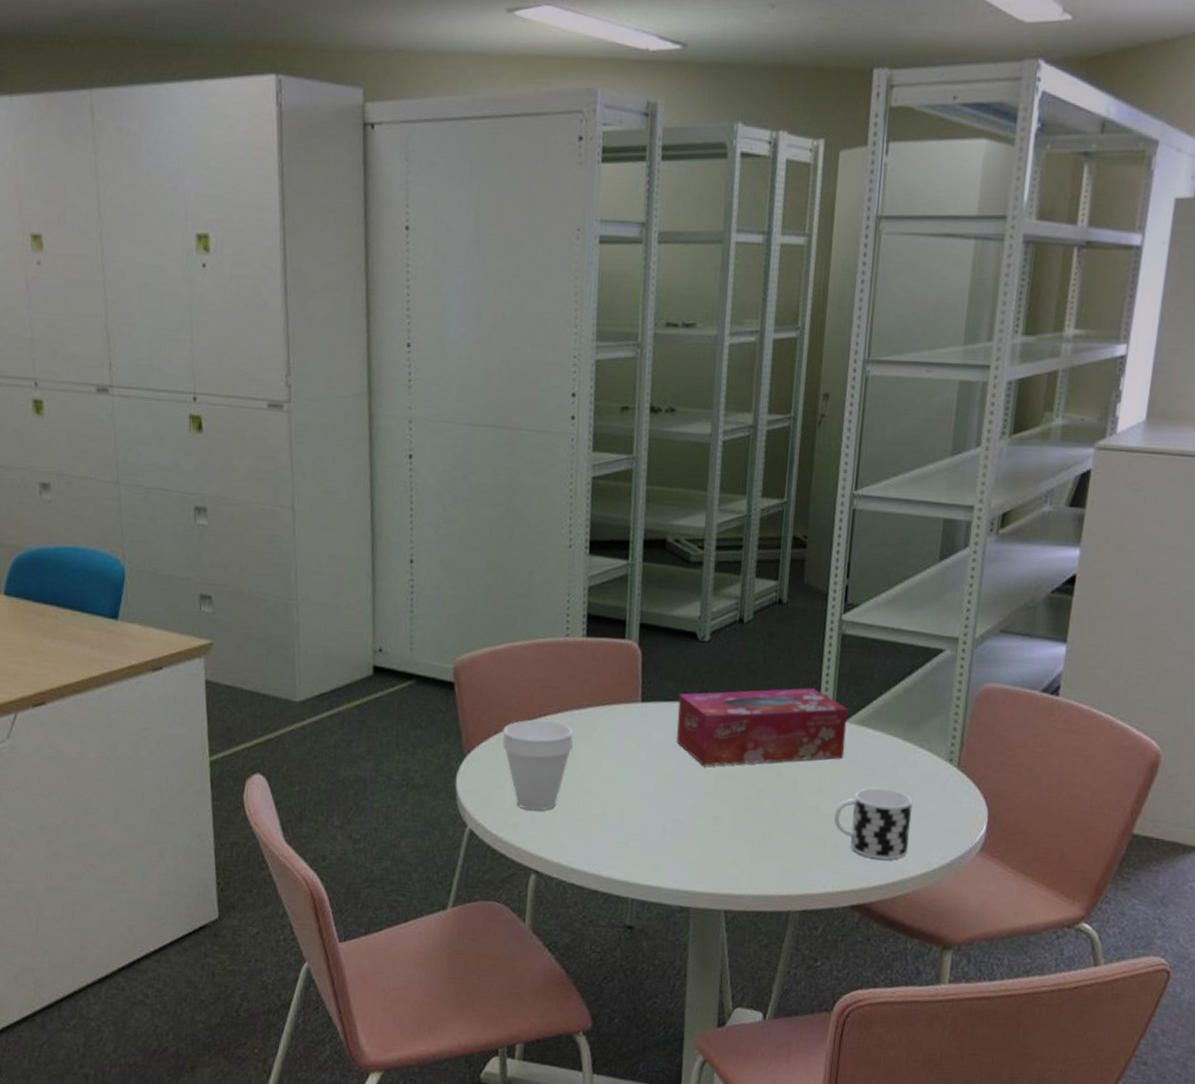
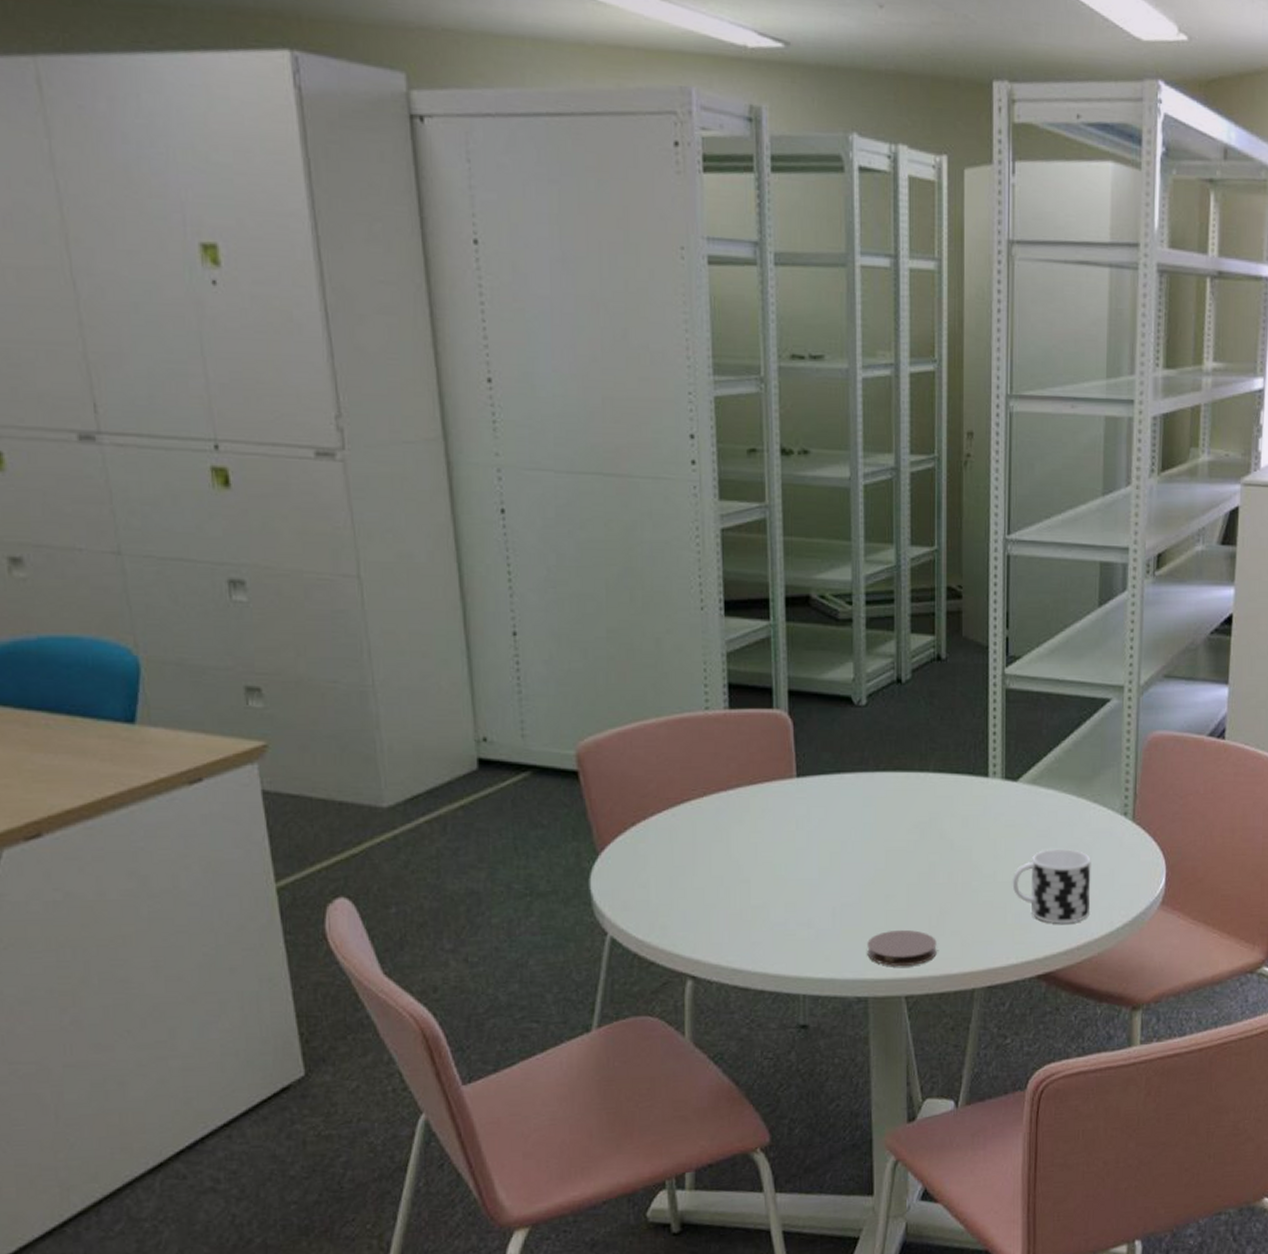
cup: present [502,719,574,811] -> none [641,806,724,909]
tissue box: present [677,688,848,766] -> none [838,749,1018,842]
coaster: none [692,848,758,883] -> present [867,929,937,967]

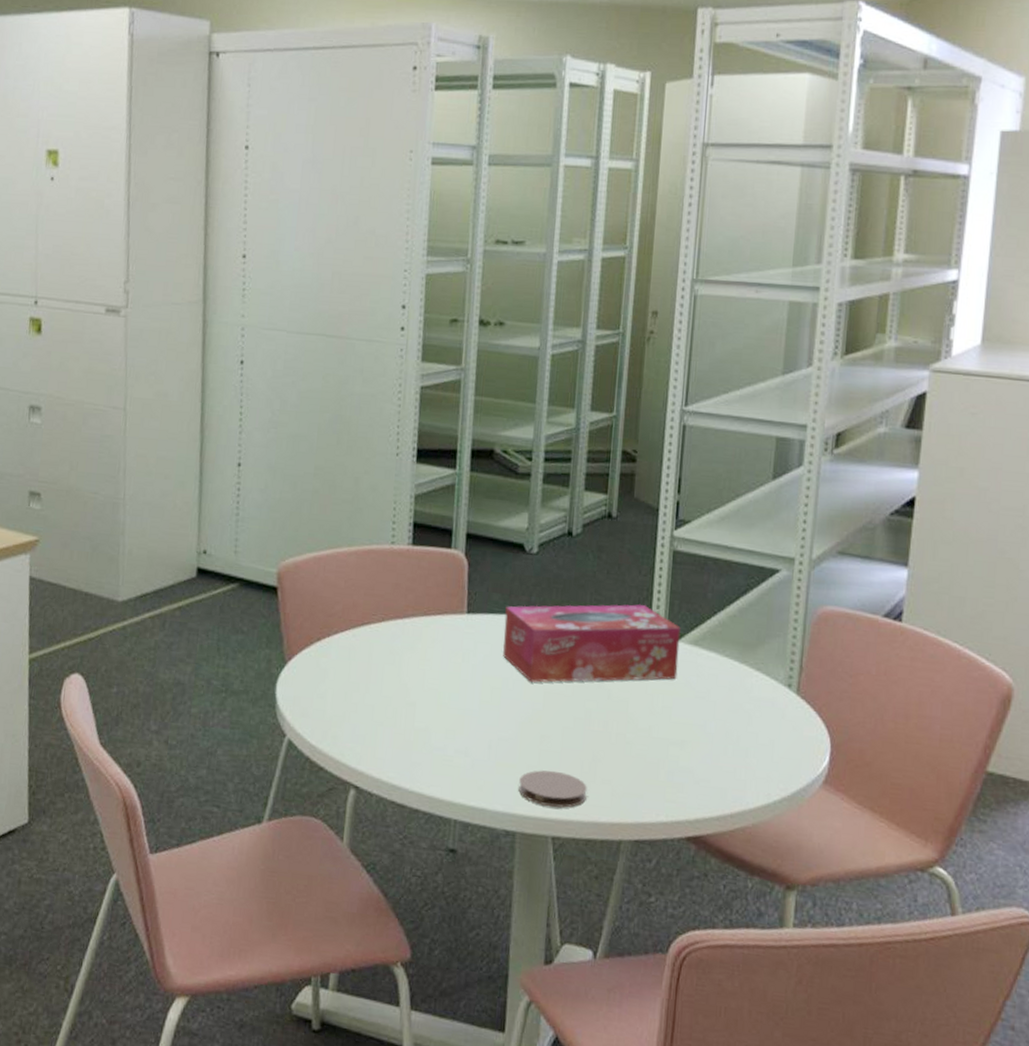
tissue box: none [838,749,1018,842] -> present [503,604,681,683]
cup: present [1012,848,1091,924] -> none [667,711,751,790]

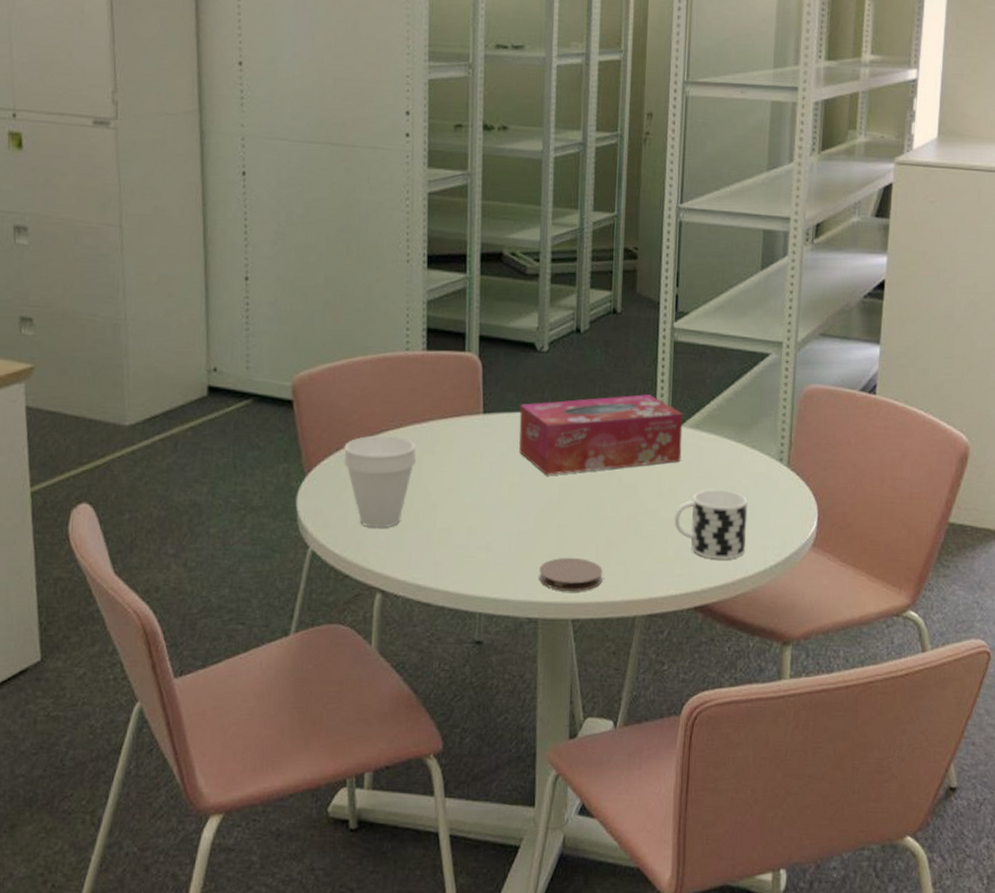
cup: none [324,627,397,723] -> present [344,435,417,528]
cup: none [667,711,751,790] -> present [674,489,748,560]

